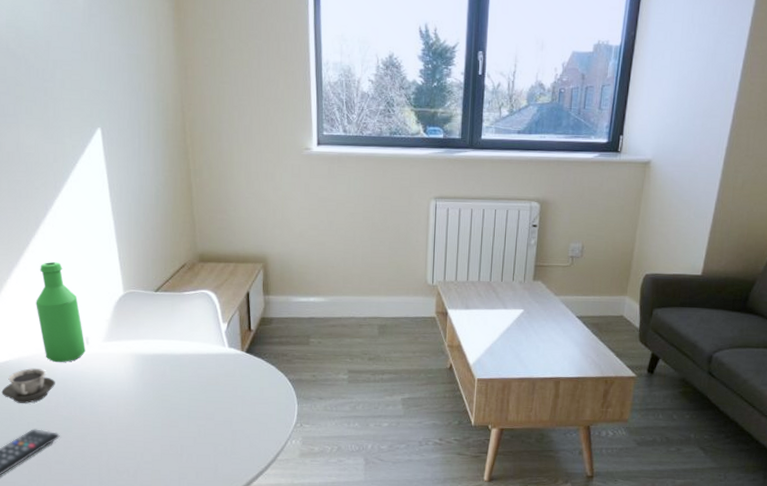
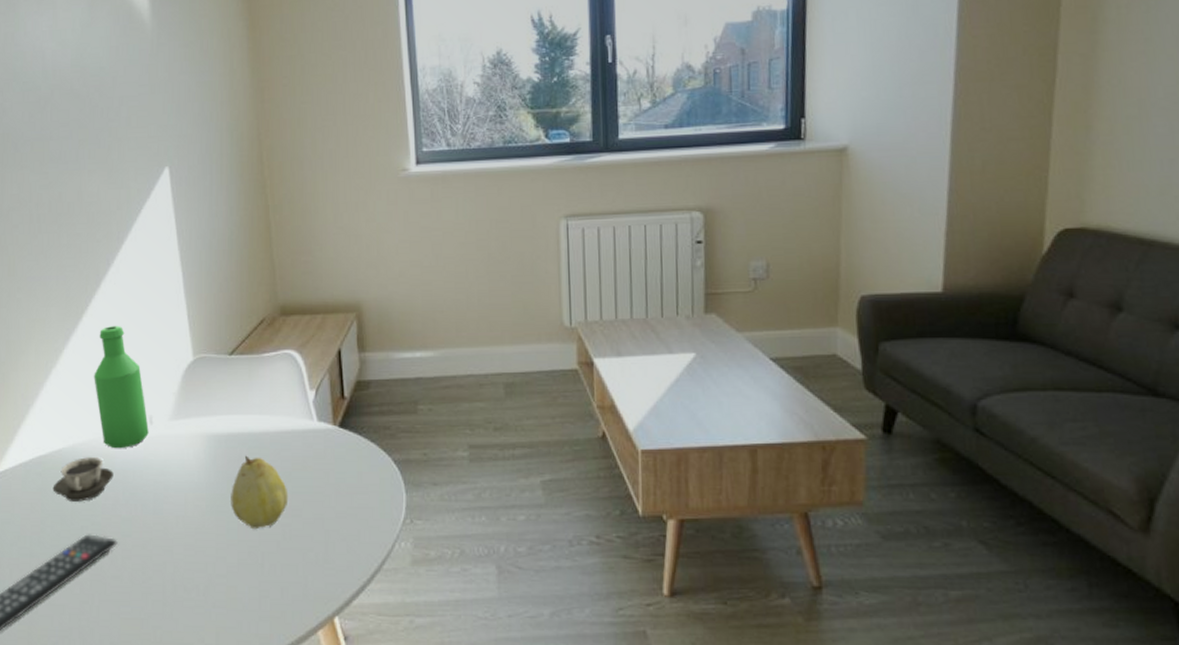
fruit: none [156,372,204,429] -> present [231,455,289,530]

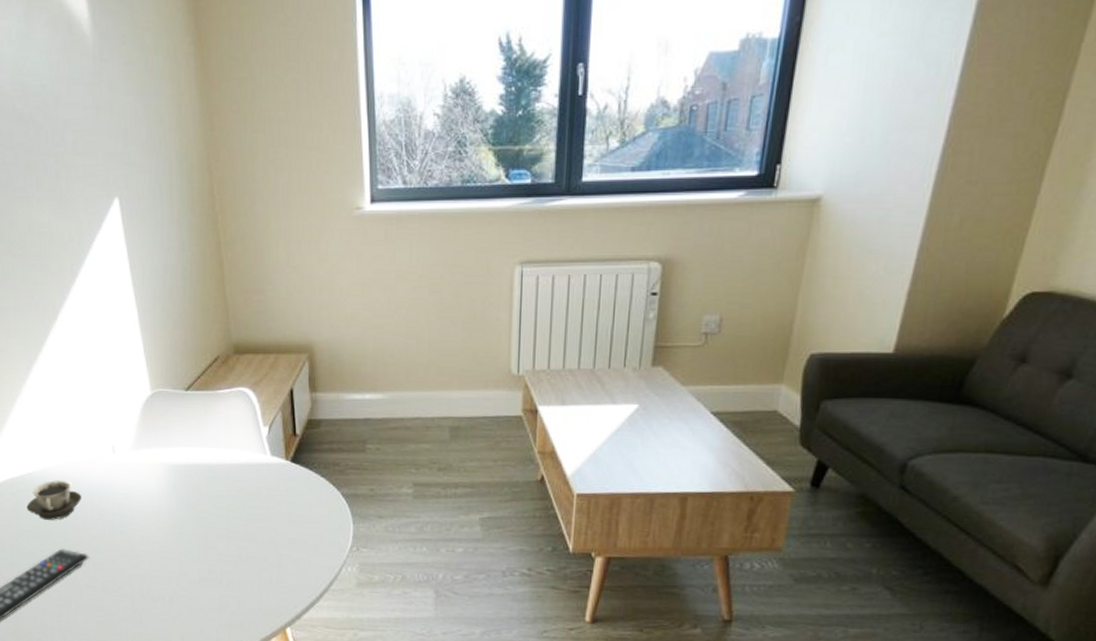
bottle: present [94,326,149,449] -> none [57,359,112,475]
fruit: present [231,455,289,530] -> none [191,484,244,551]

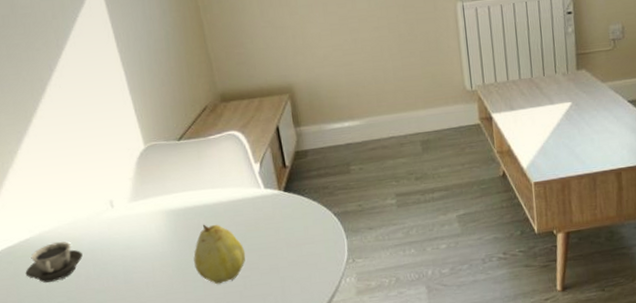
fruit: none [191,484,244,551] -> present [193,224,246,285]

